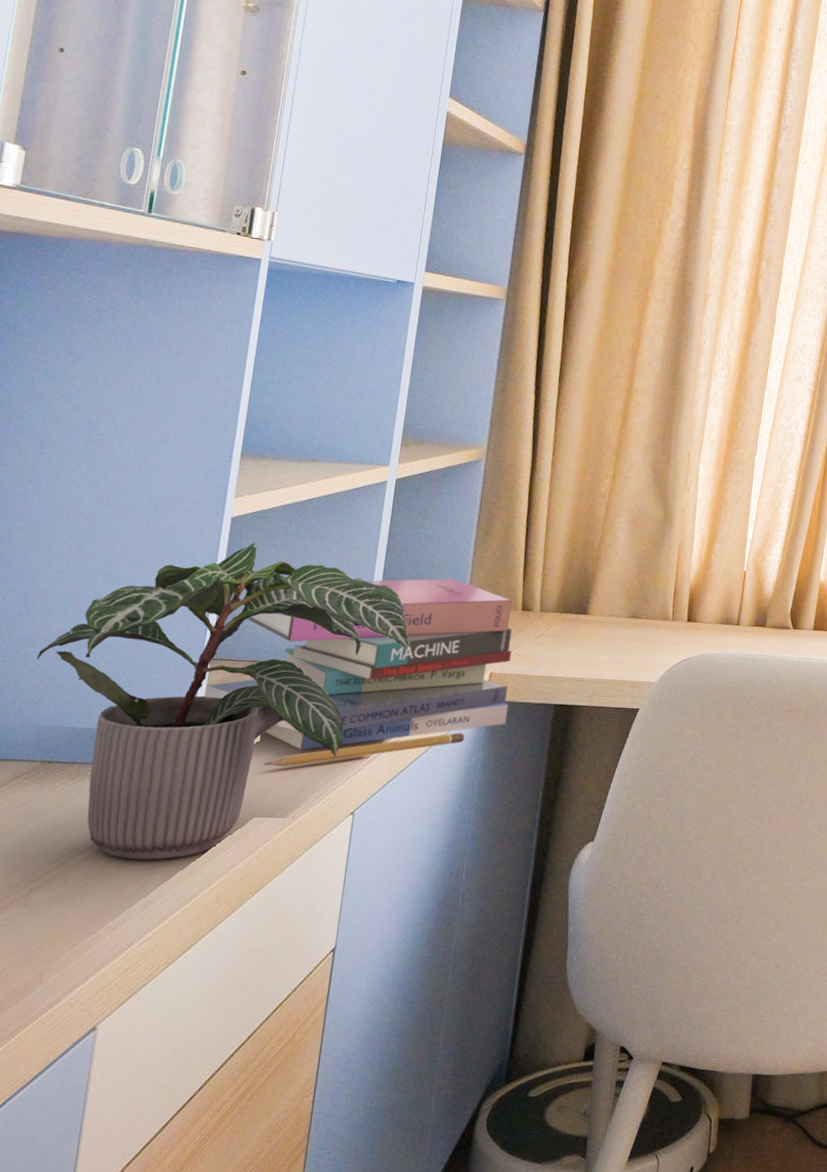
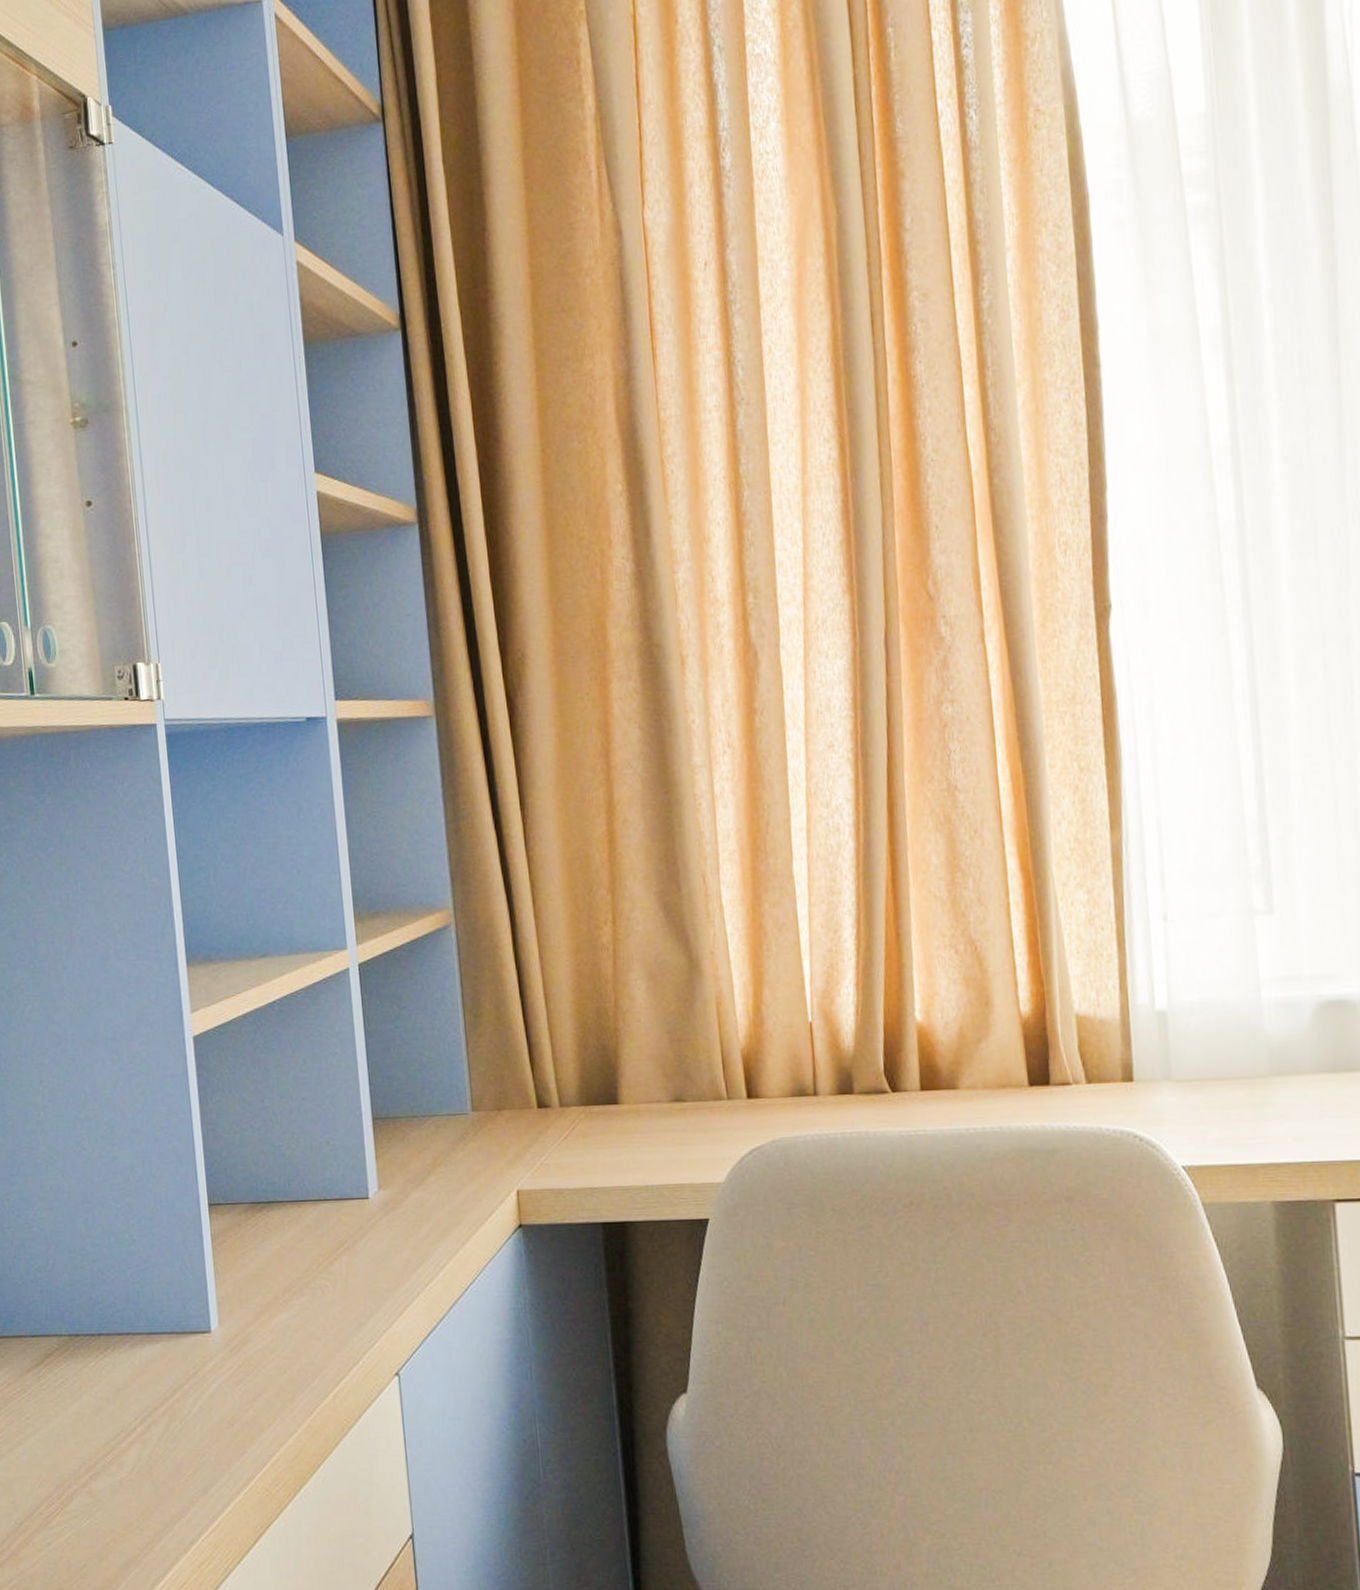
potted plant: present [37,543,409,860] -> none [38,1063,417,1439]
books: present [205,578,513,750] -> none [211,1077,549,1303]
pencil: present [263,732,465,767] -> none [289,1267,505,1324]

